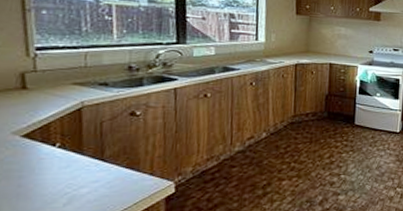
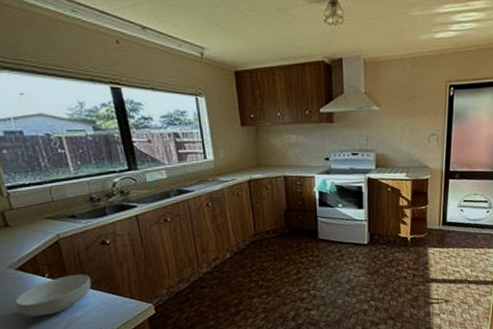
cereal bowl: none [10,146,110,191] -> present [15,274,92,317]

